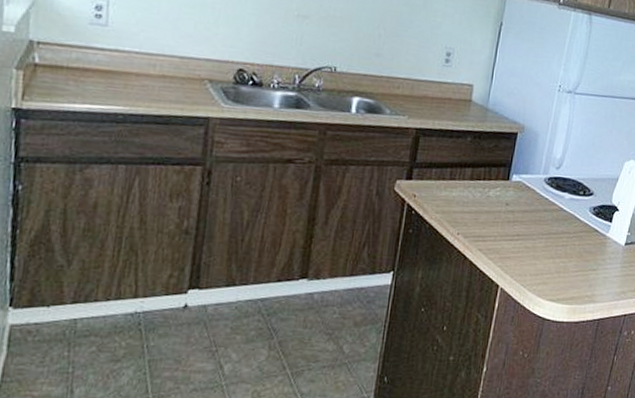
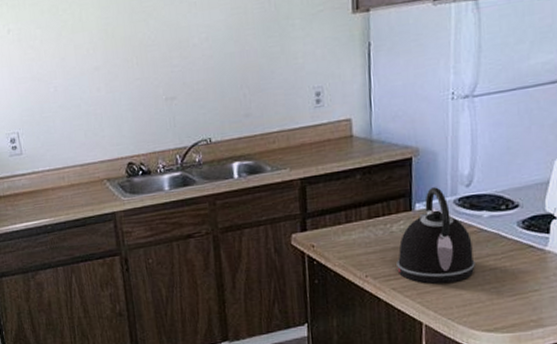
kettle: none [486,163,553,252] -> present [396,187,475,284]

